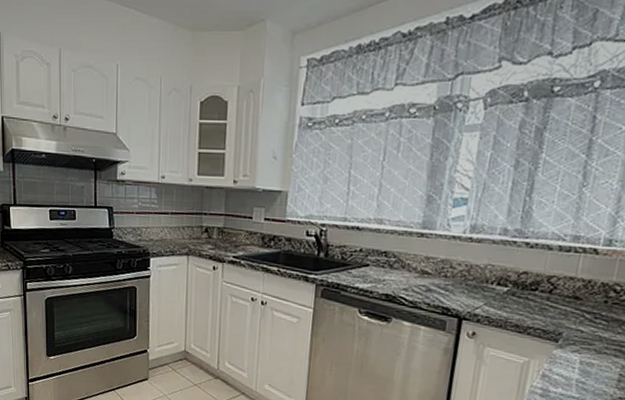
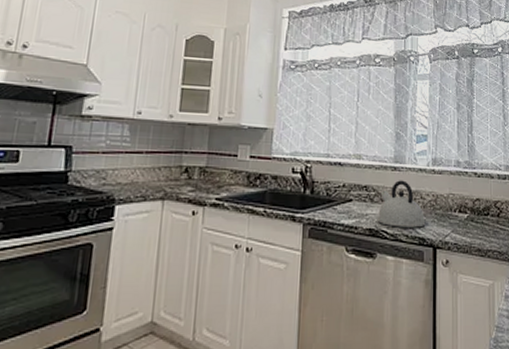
kettle: none [395,247,453,298] -> present [377,180,426,228]

